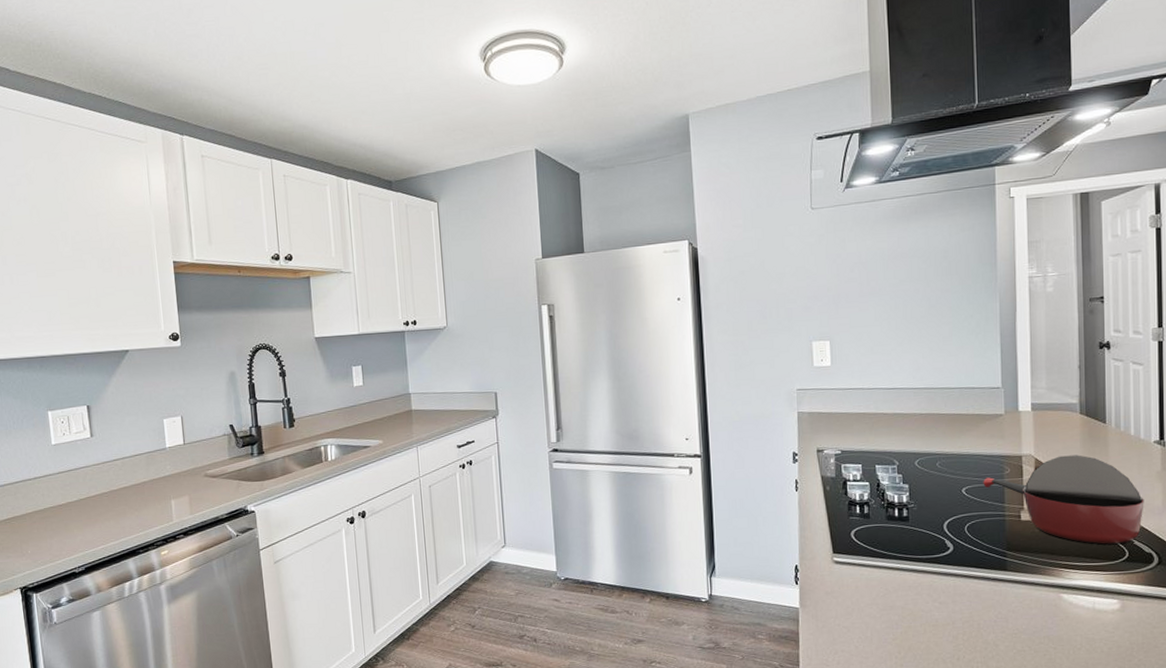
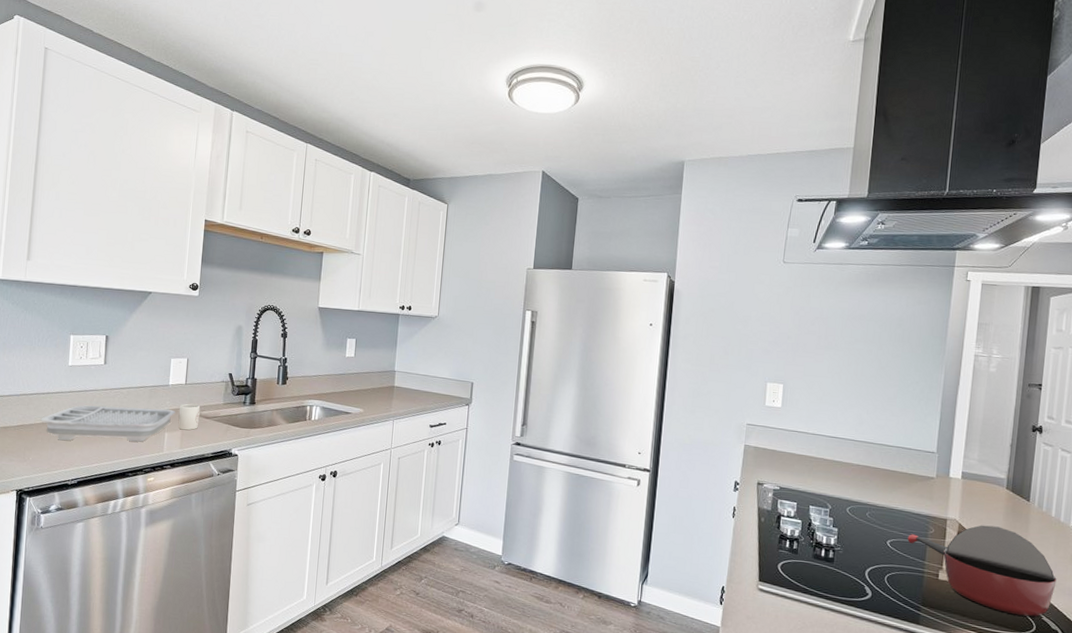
dish rack: none [32,474,179,527] -> present [40,405,176,442]
mug: none [181,464,207,494] -> present [178,403,201,431]

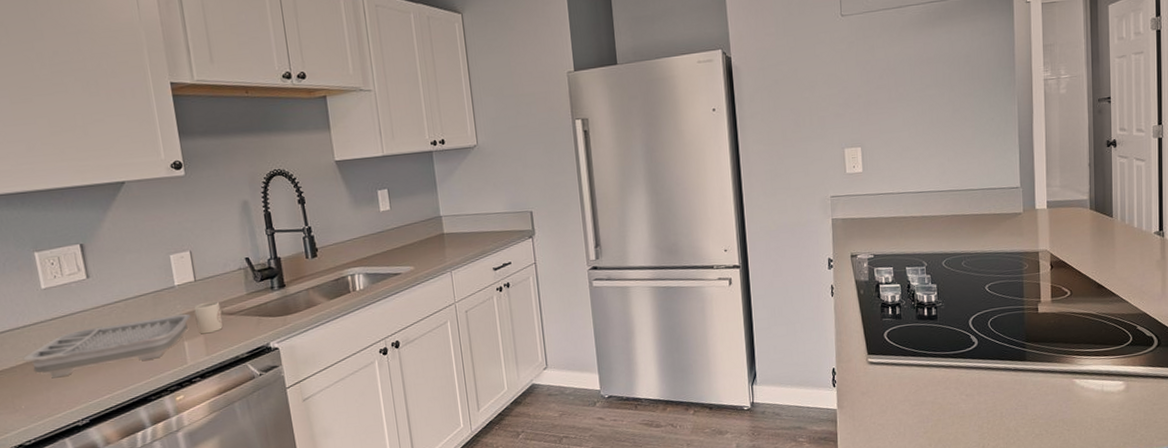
saucepan: present [907,525,1057,618] -> none [1004,248,1146,332]

